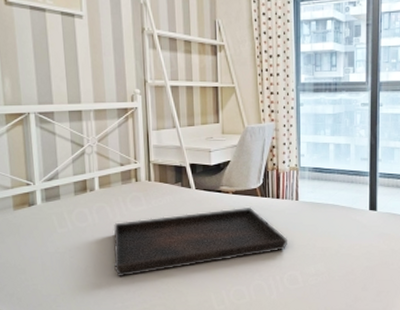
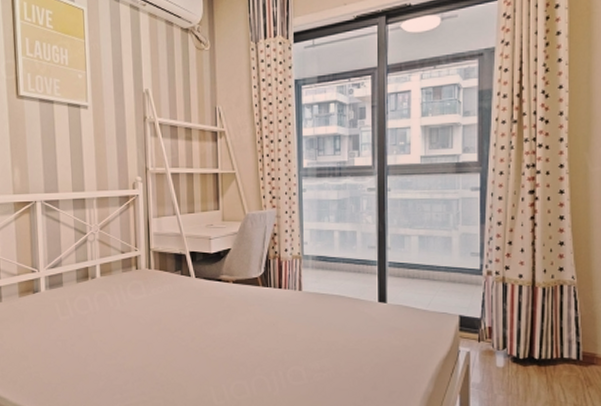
serving tray: present [113,206,288,276] -> none [113,296,291,366]

